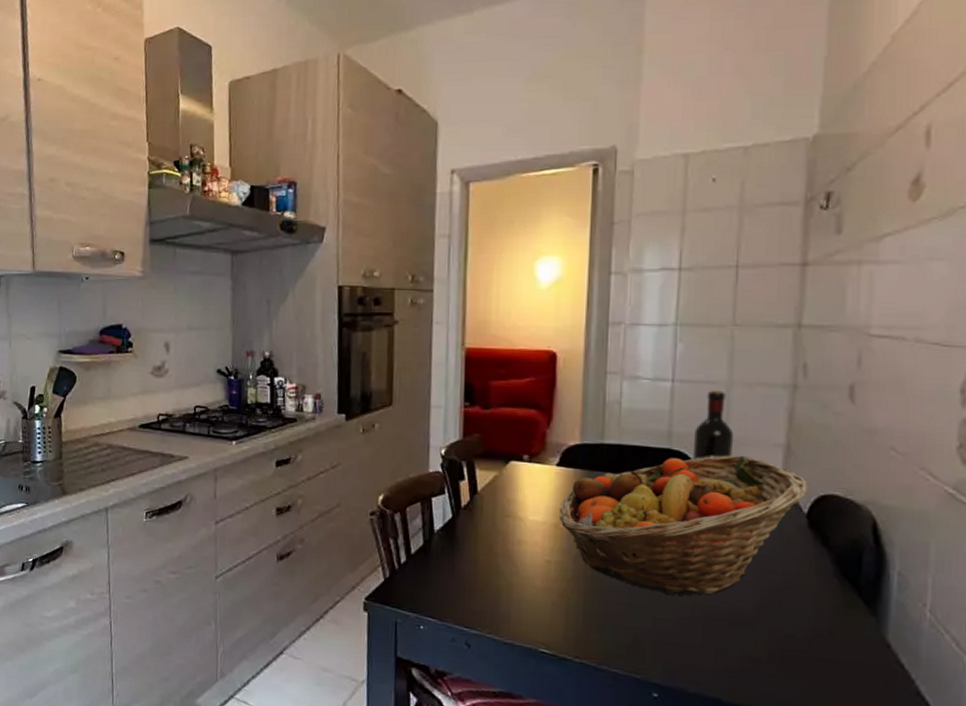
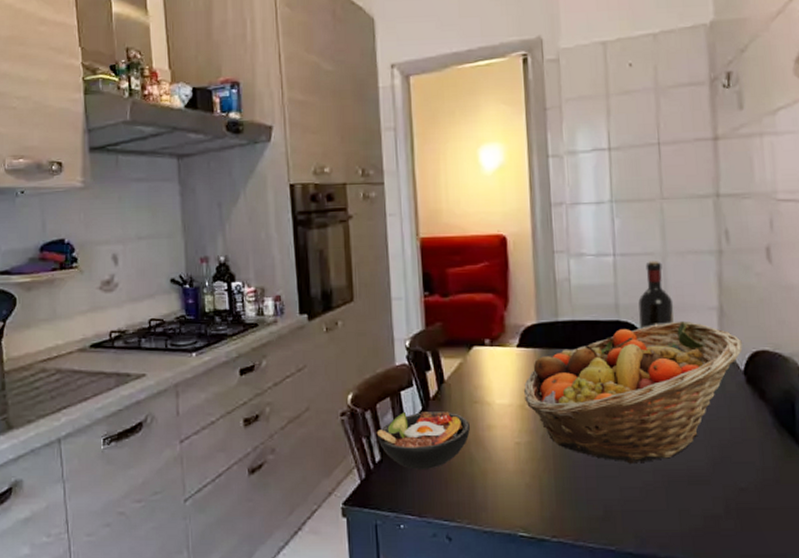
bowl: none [404,517,501,576] -> present [376,411,471,470]

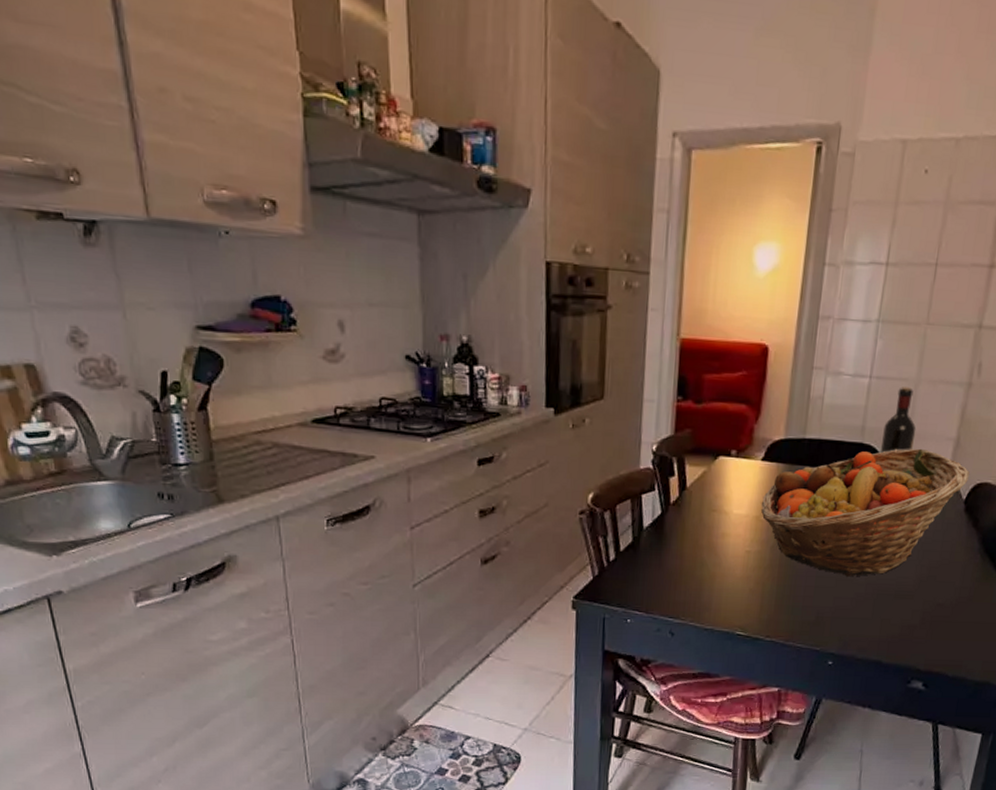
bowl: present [376,411,471,470] -> none [613,514,706,571]

